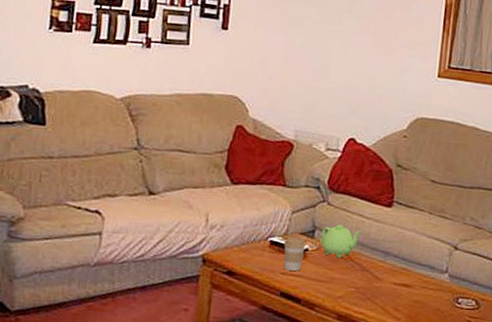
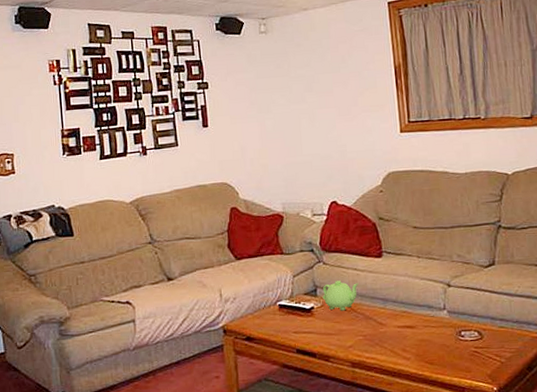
coffee cup: present [283,236,306,271] -> none [291,297,311,329]

